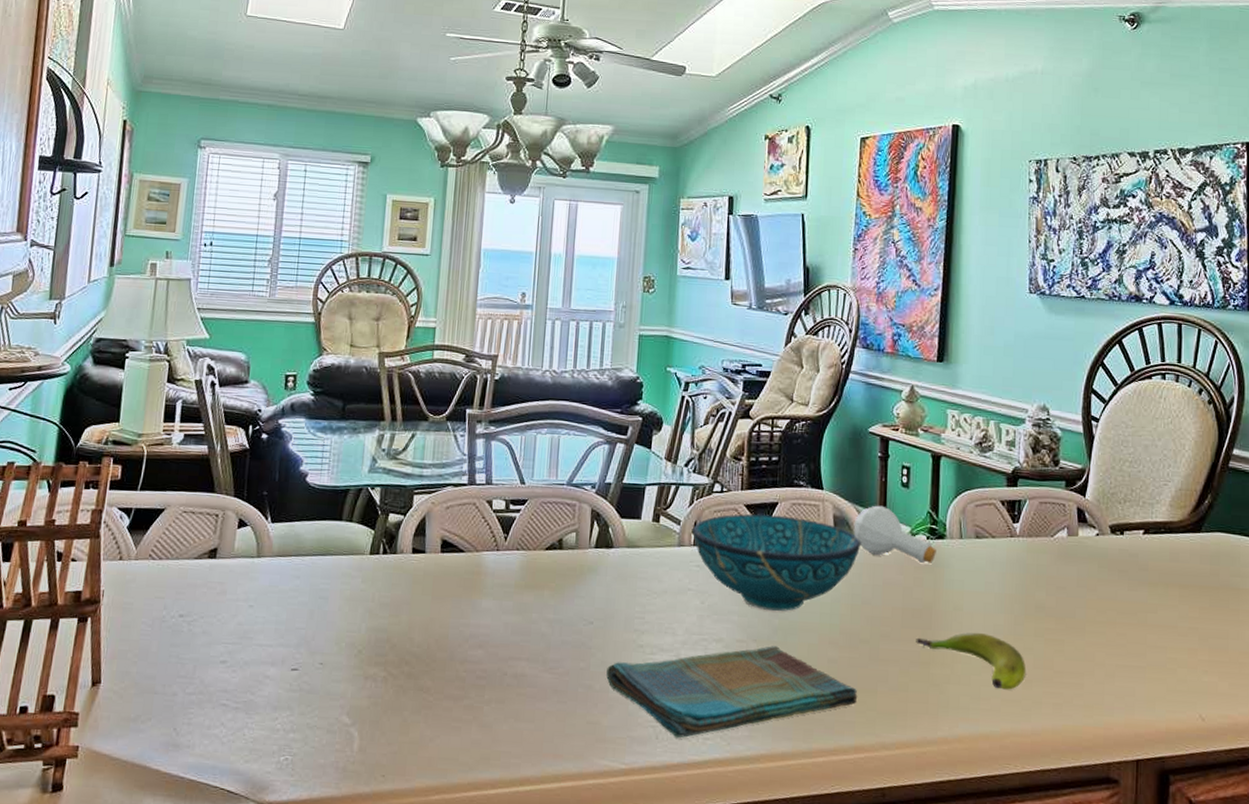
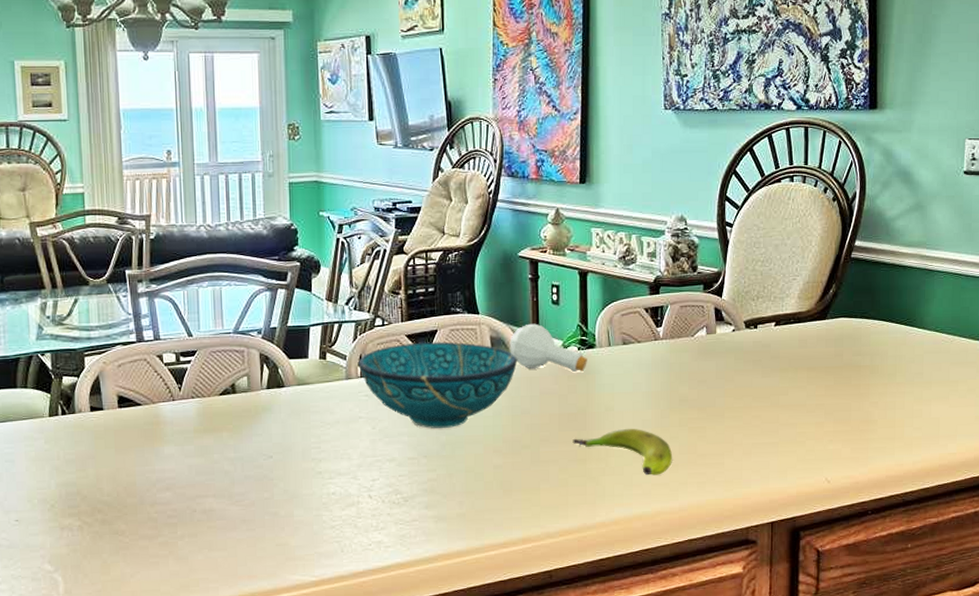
dish towel: present [606,646,858,738] -> none [290,459,523,549]

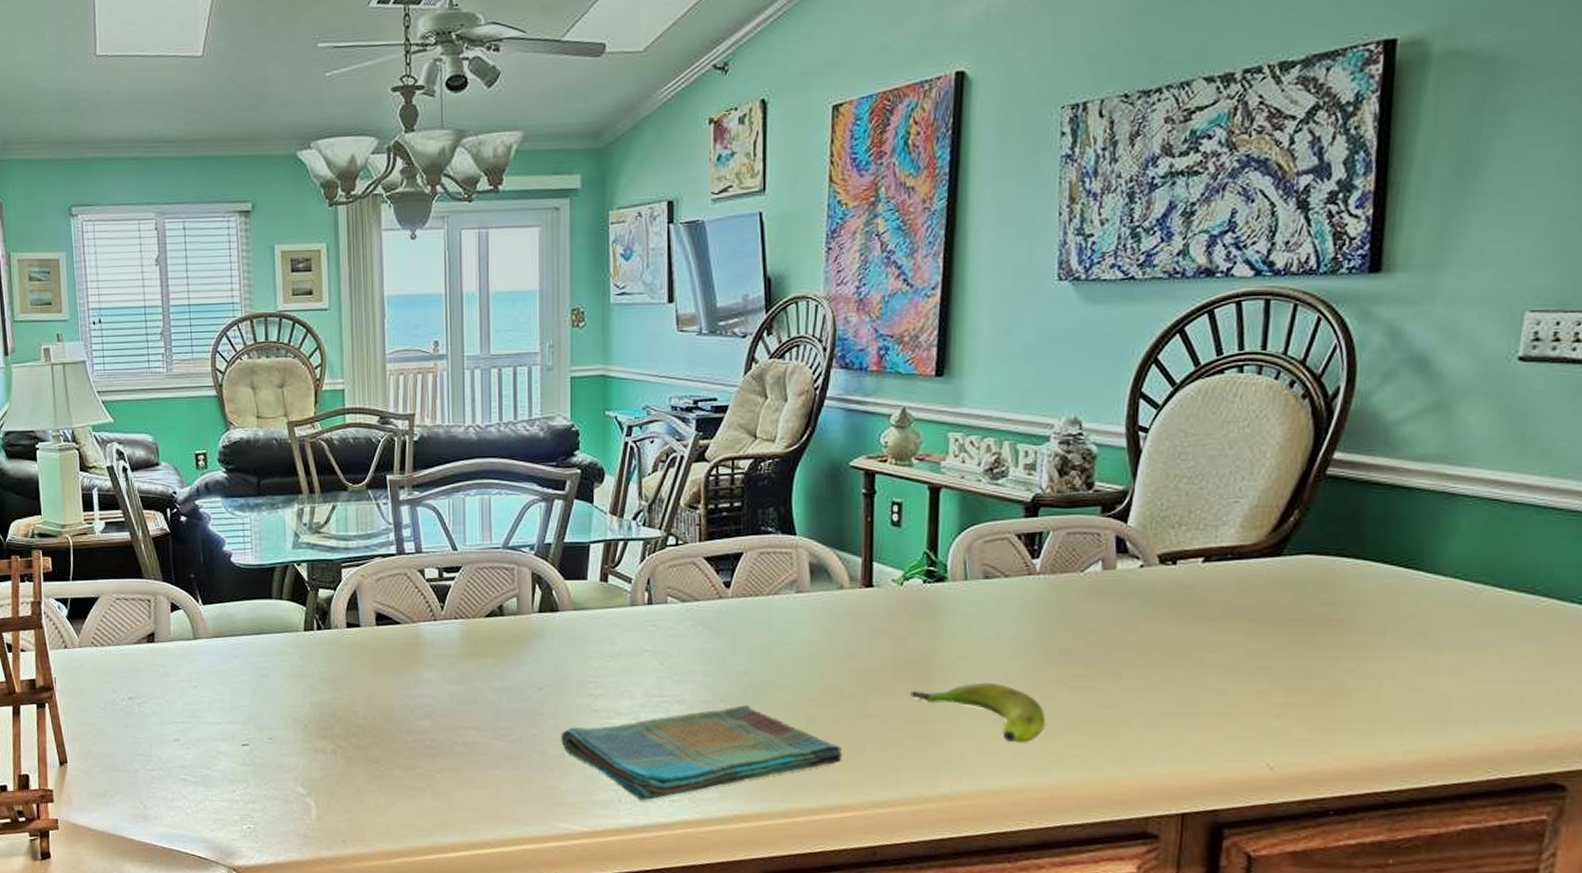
dish towel: none [290,459,523,549] -> present [561,705,843,801]
bowl: present [358,342,518,429] -> none [645,566,844,670]
jar: present [509,323,587,372] -> none [833,548,935,609]

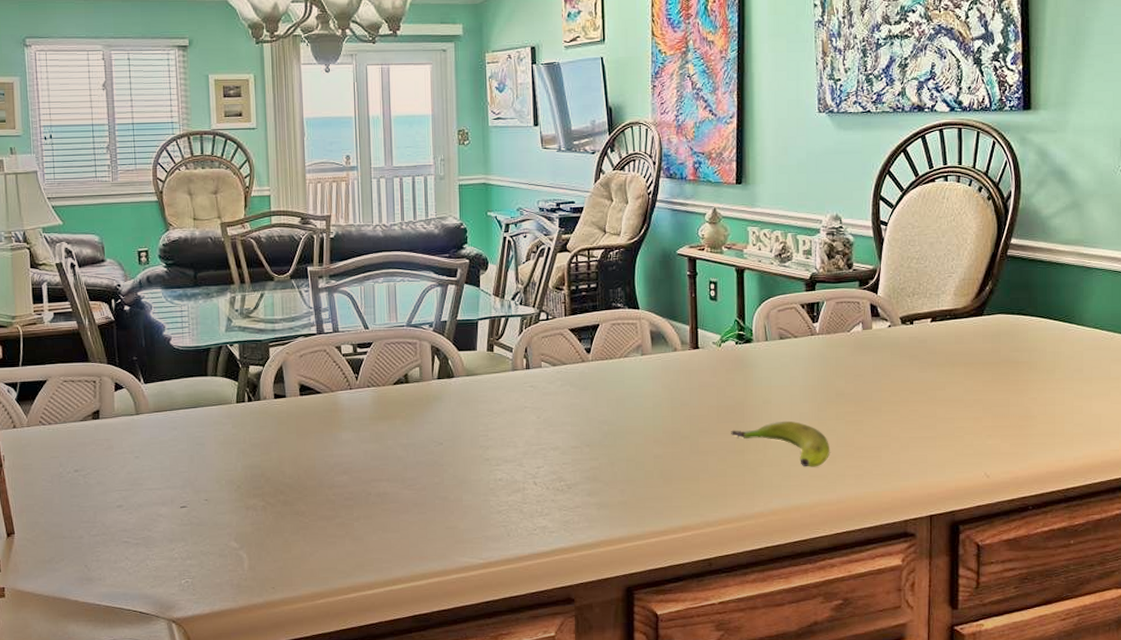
dish towel: present [561,705,843,801] -> none [459,449,682,534]

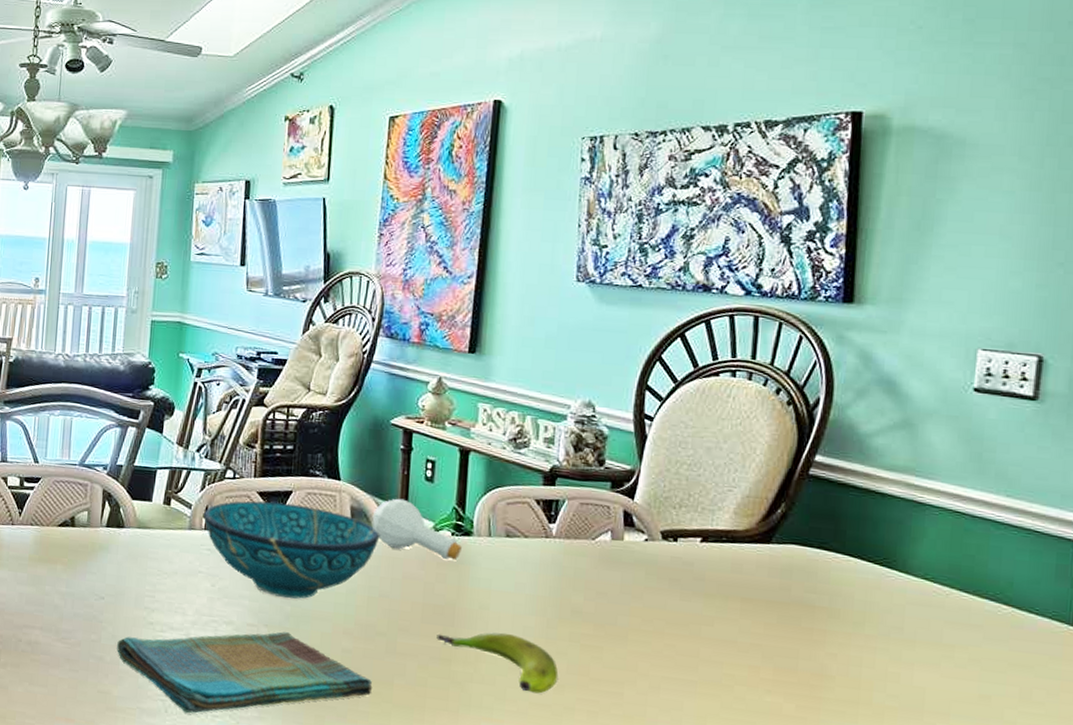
dish towel: none [459,449,682,534] -> present [117,632,373,714]
bowl: none [523,335,677,420] -> present [203,501,380,599]
jar: none [669,318,745,365] -> present [371,498,462,560]

